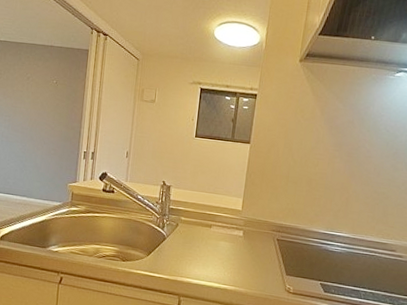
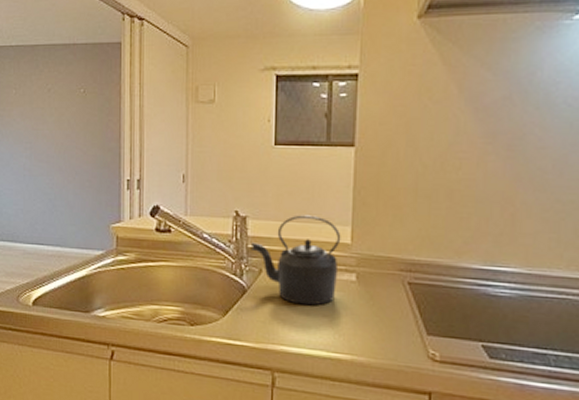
kettle: none [171,187,236,252] -> present [250,215,341,306]

